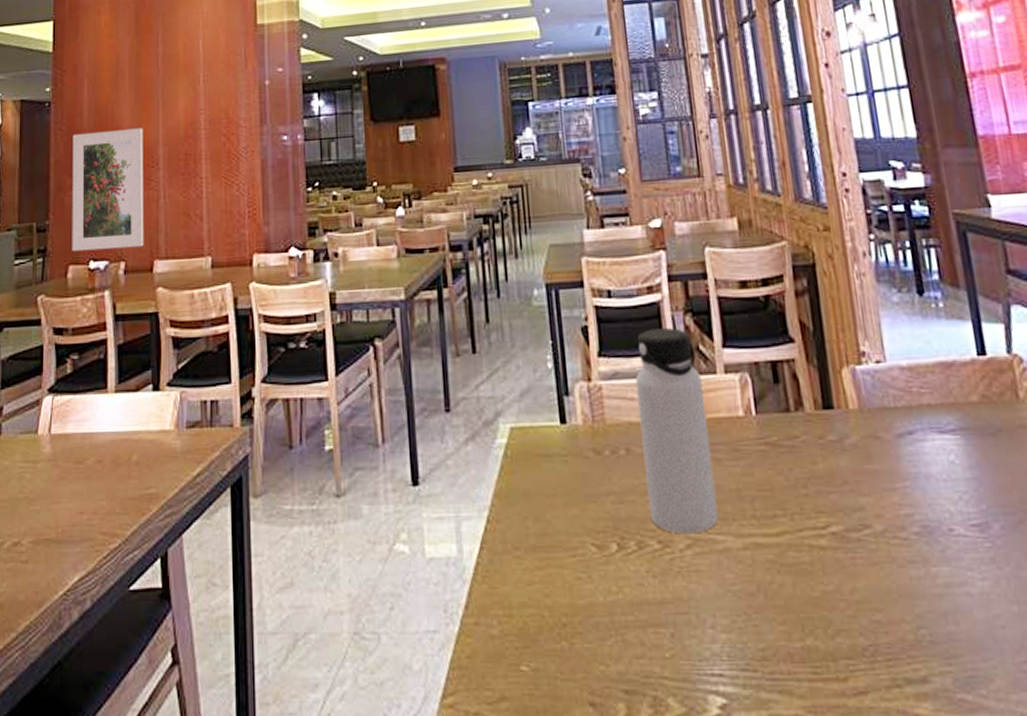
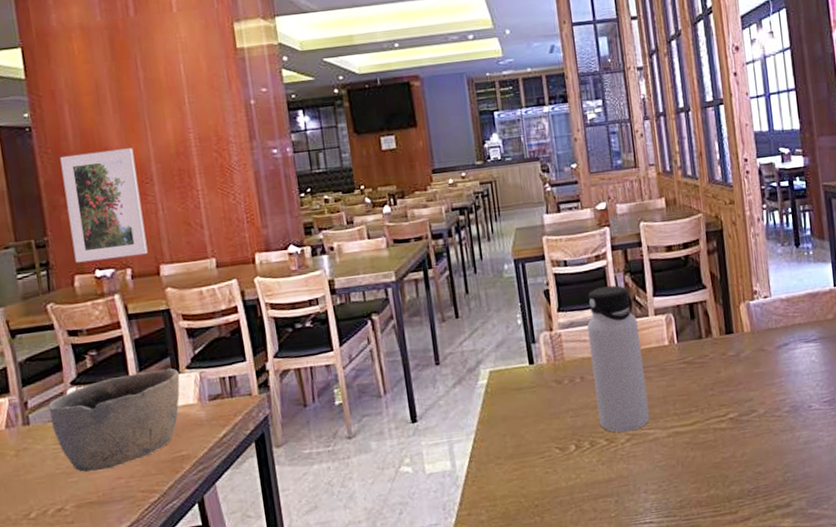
bowl: none [22,383,159,501] -> present [48,368,180,472]

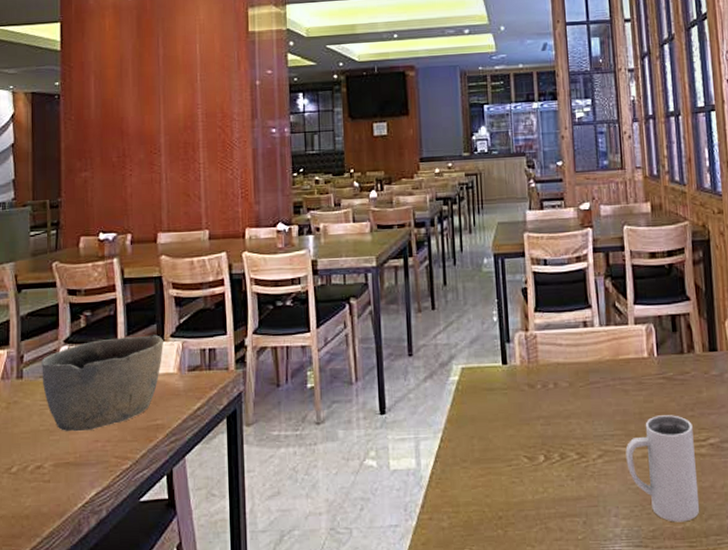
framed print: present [60,148,148,263] -> none [81,119,148,225]
water bottle: present [587,285,650,433] -> none [564,289,625,448]
mug: none [651,395,723,492] -> present [625,415,700,522]

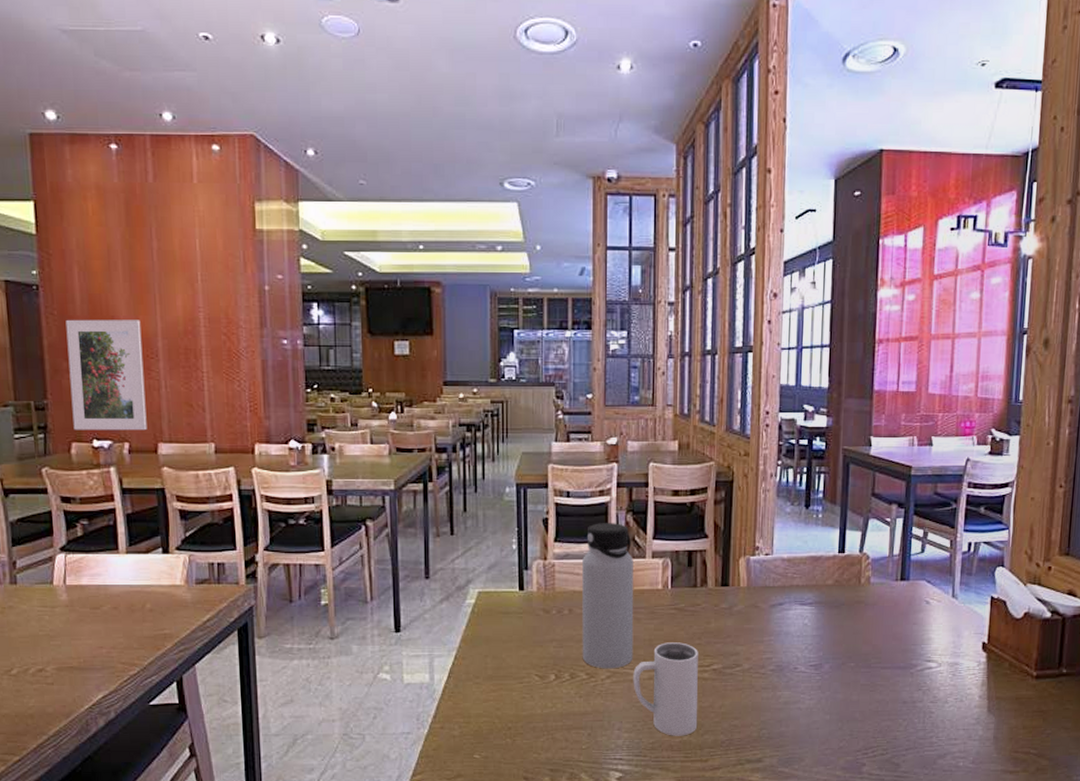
bowl: present [42,335,163,432] -> none [36,547,169,638]
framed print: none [81,119,148,225] -> present [65,319,147,431]
water bottle: none [564,289,625,448] -> present [582,523,634,669]

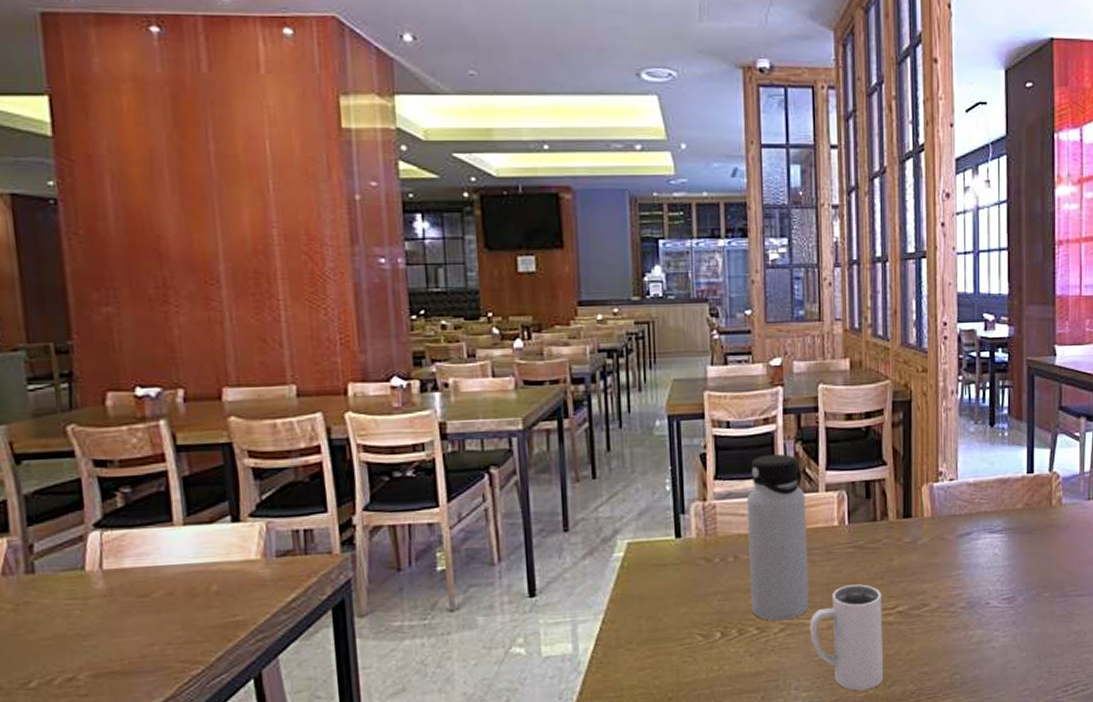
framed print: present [65,319,147,431] -> none [95,239,208,377]

